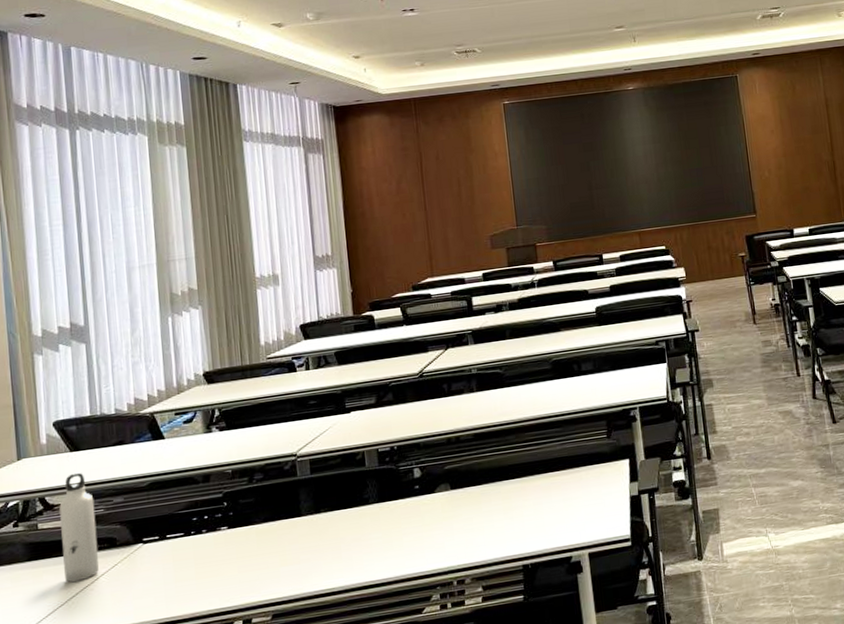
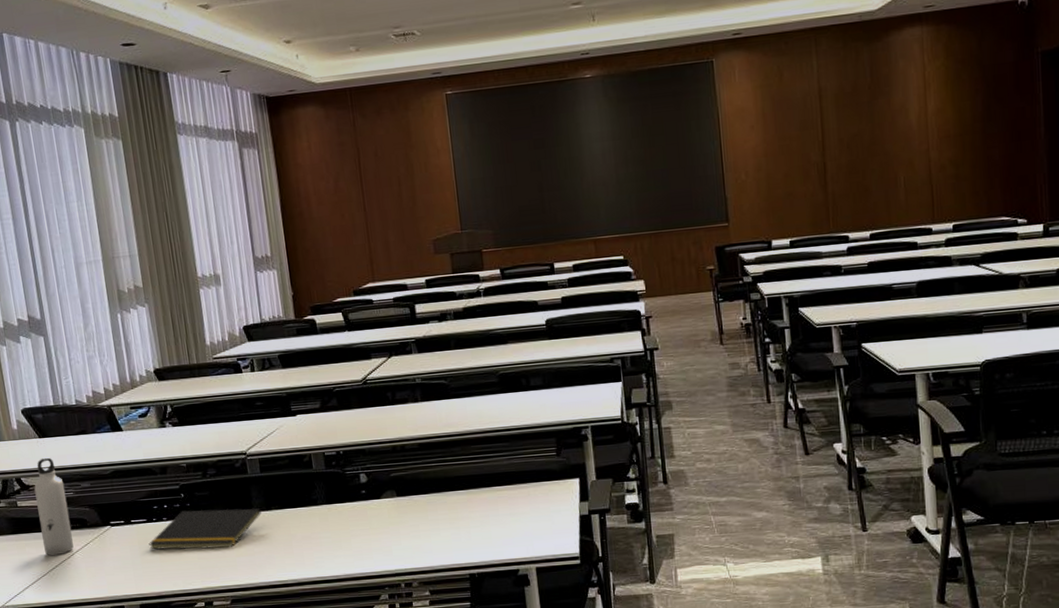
notepad: none [184,512,310,567] -> present [149,508,261,550]

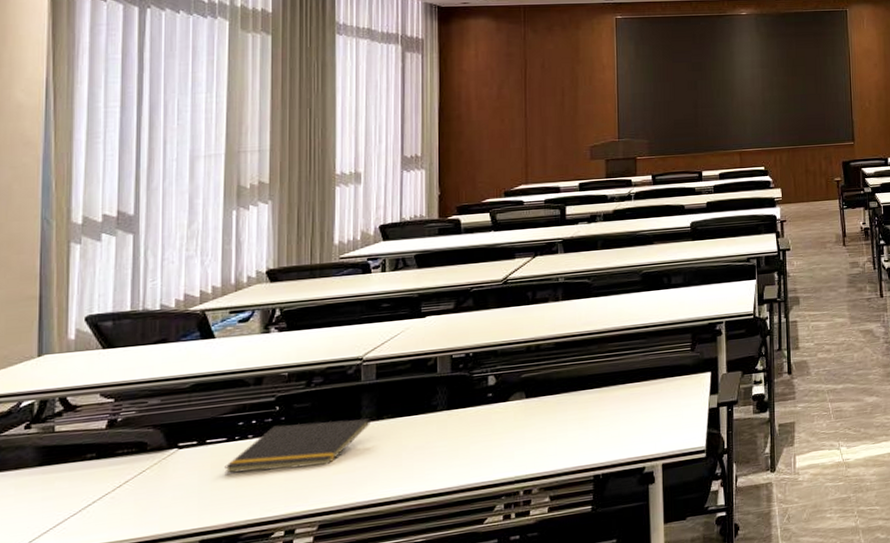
water bottle: present [34,457,74,556] -> none [80,371,126,490]

